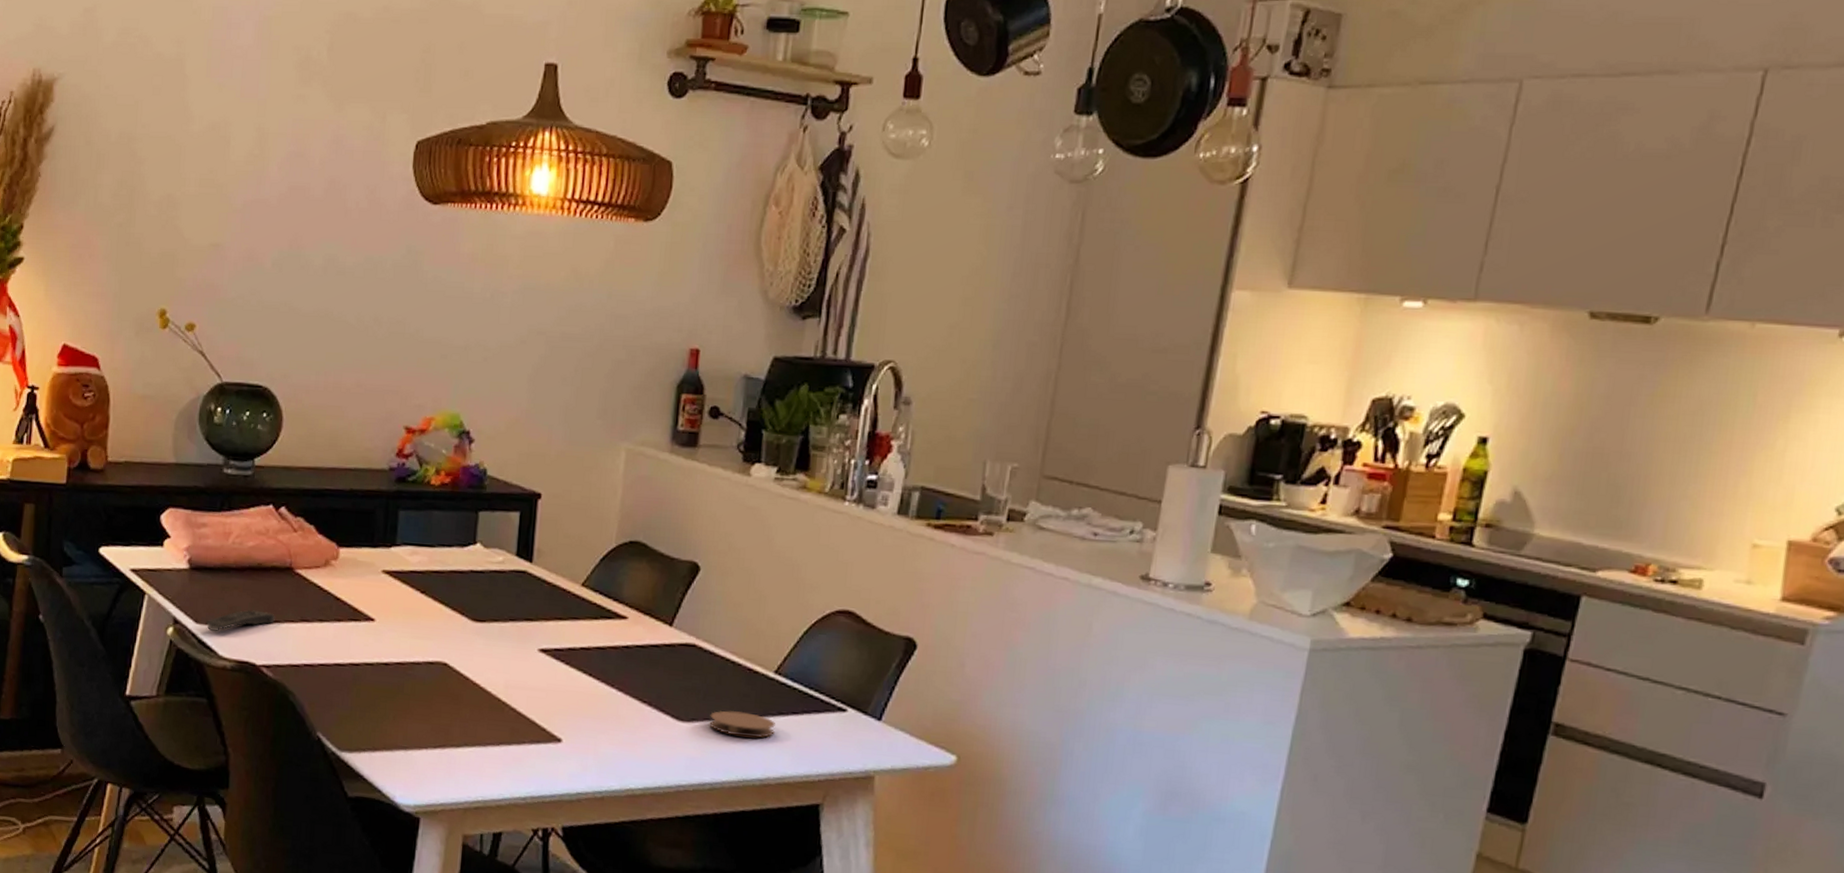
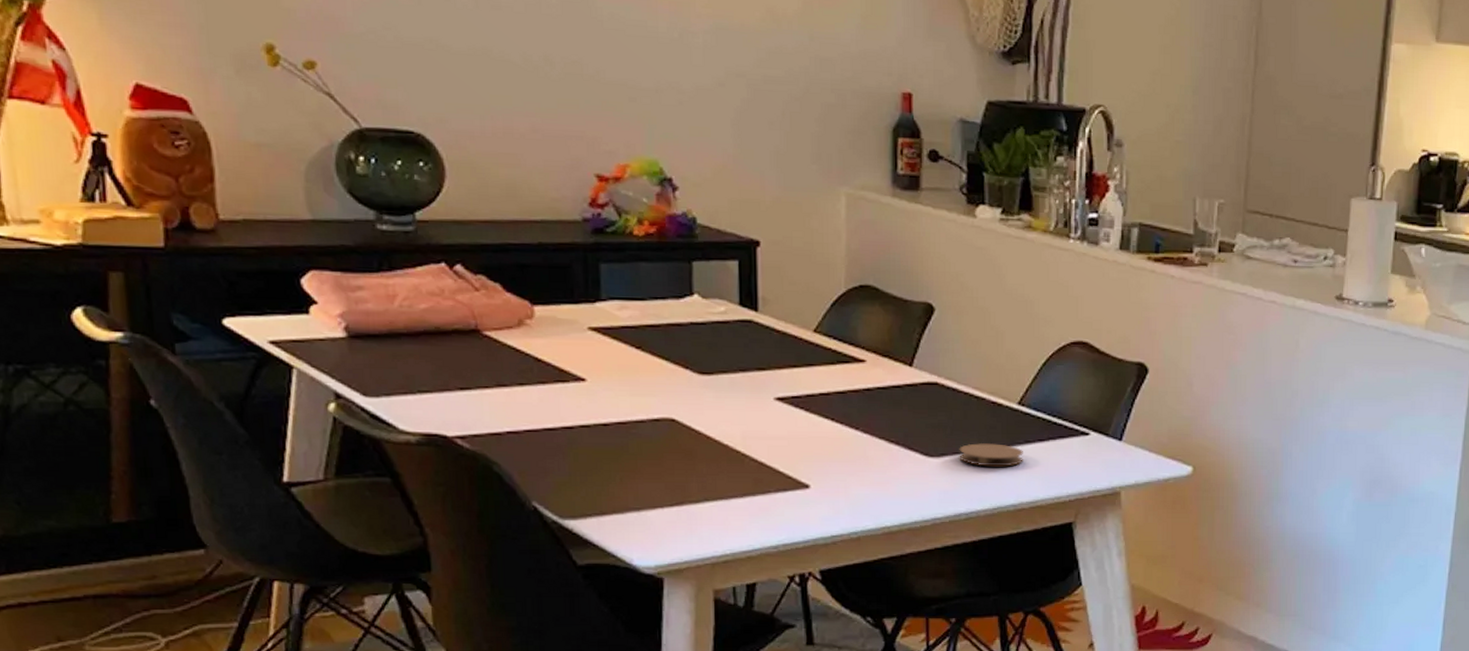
remote control: present [205,609,275,632] -> none [377,378,465,405]

